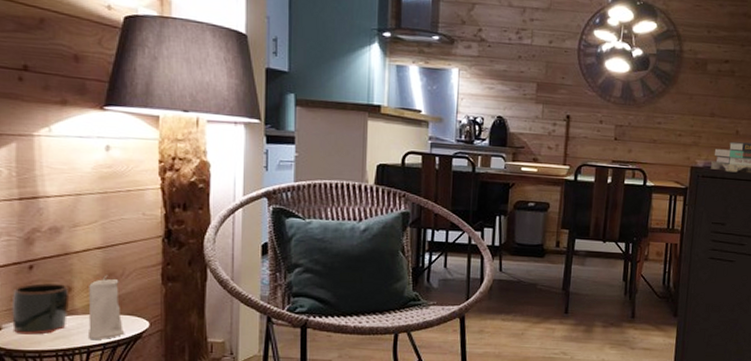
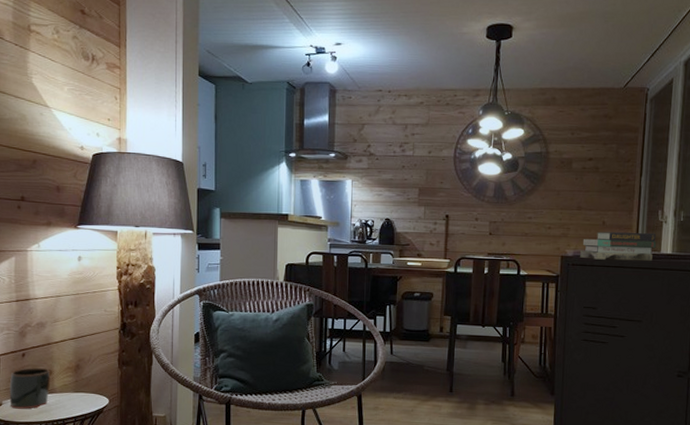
candle: present [87,275,125,339] -> none [63,361,91,413]

